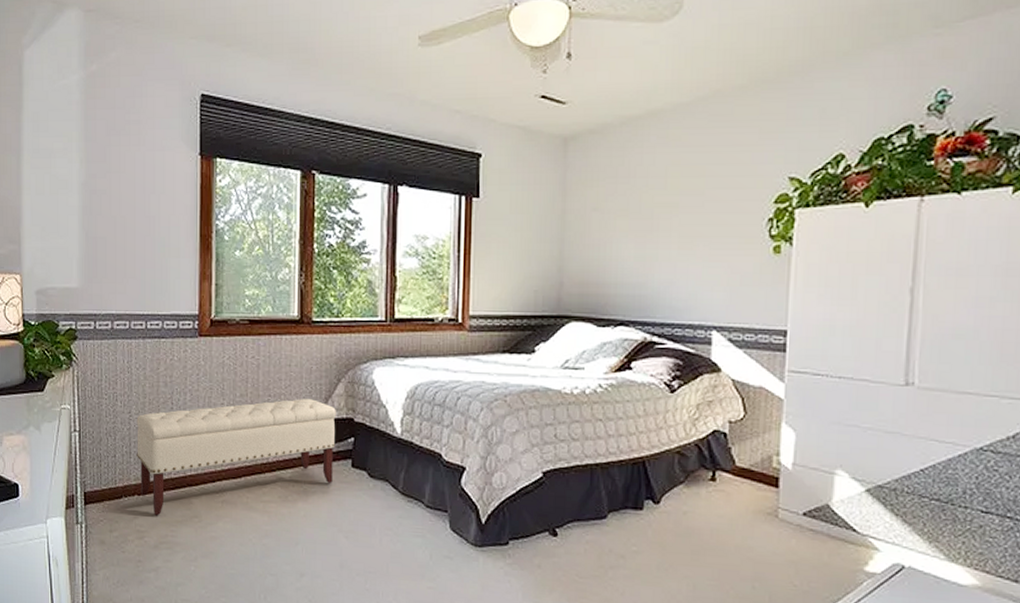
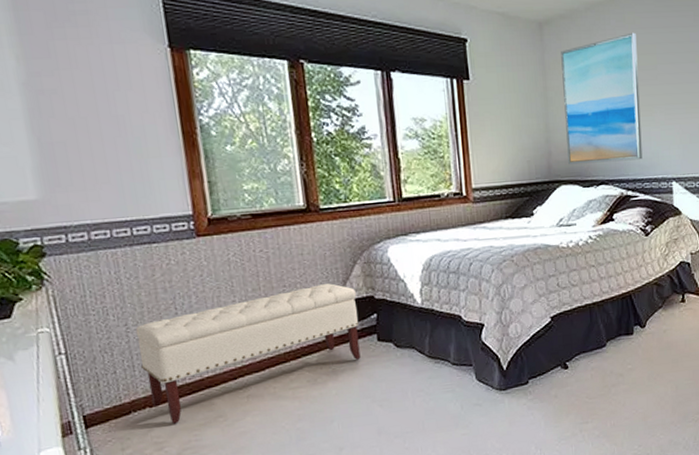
wall art: none [582,151,681,301] -> present [561,32,643,165]

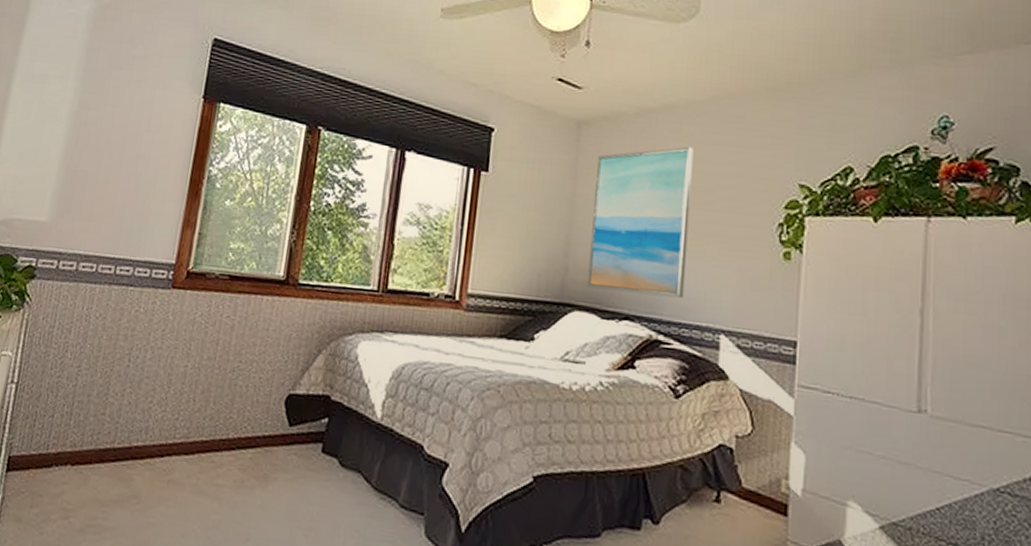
bench: present [135,283,361,424] -> none [74,368,312,492]

